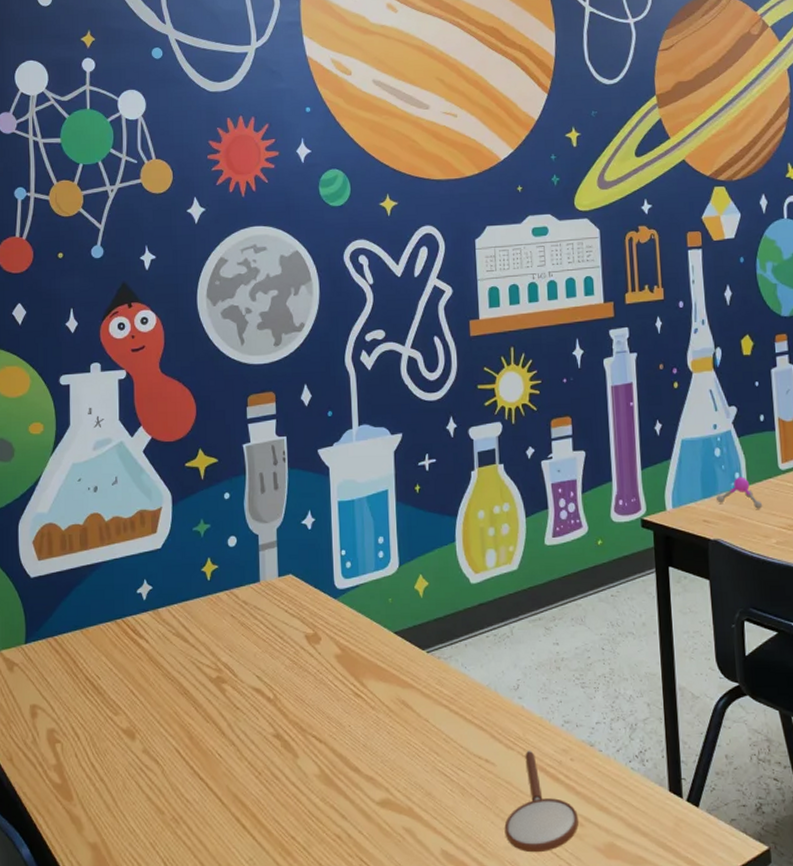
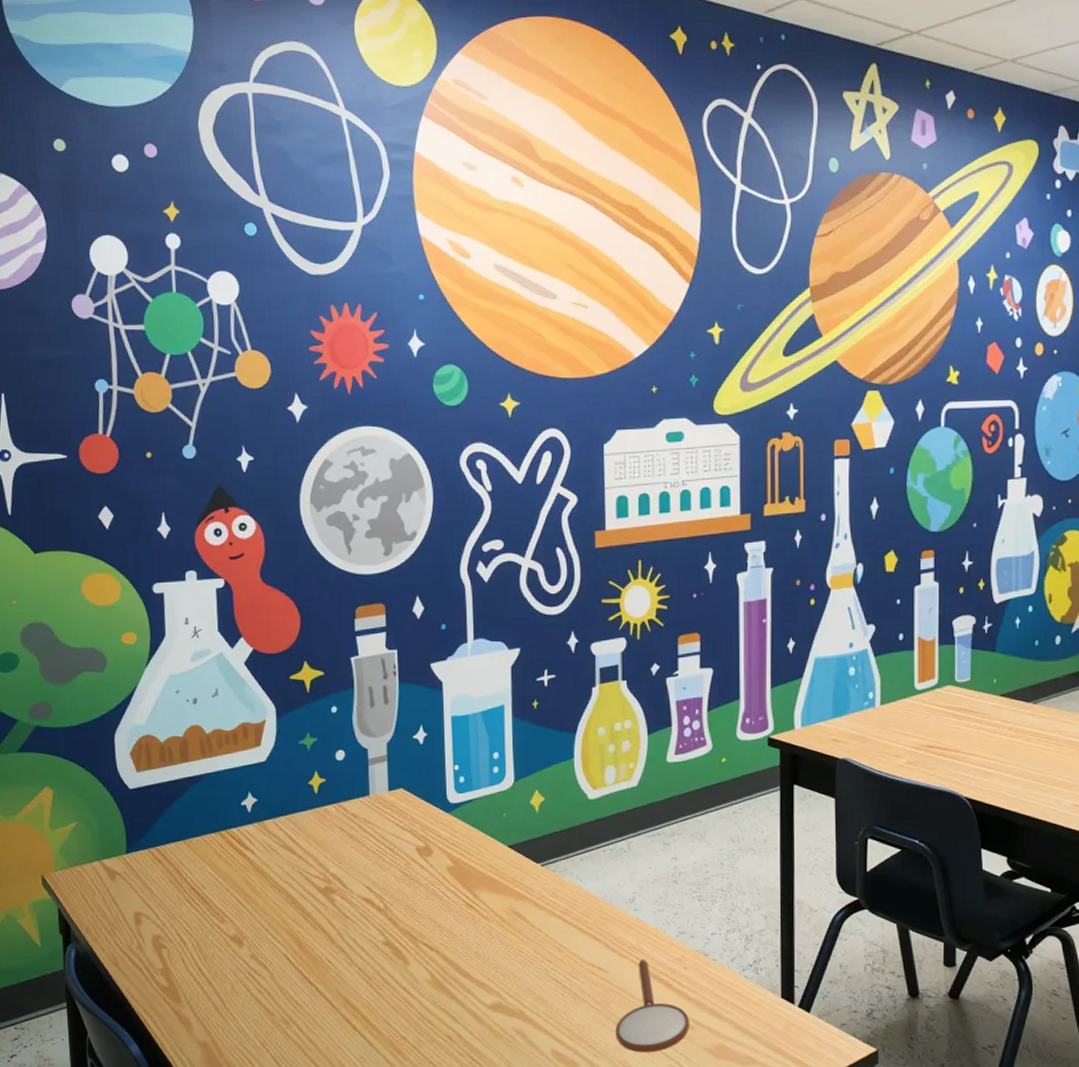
molecular model: present [717,477,763,509] -> none [848,696,895,729]

